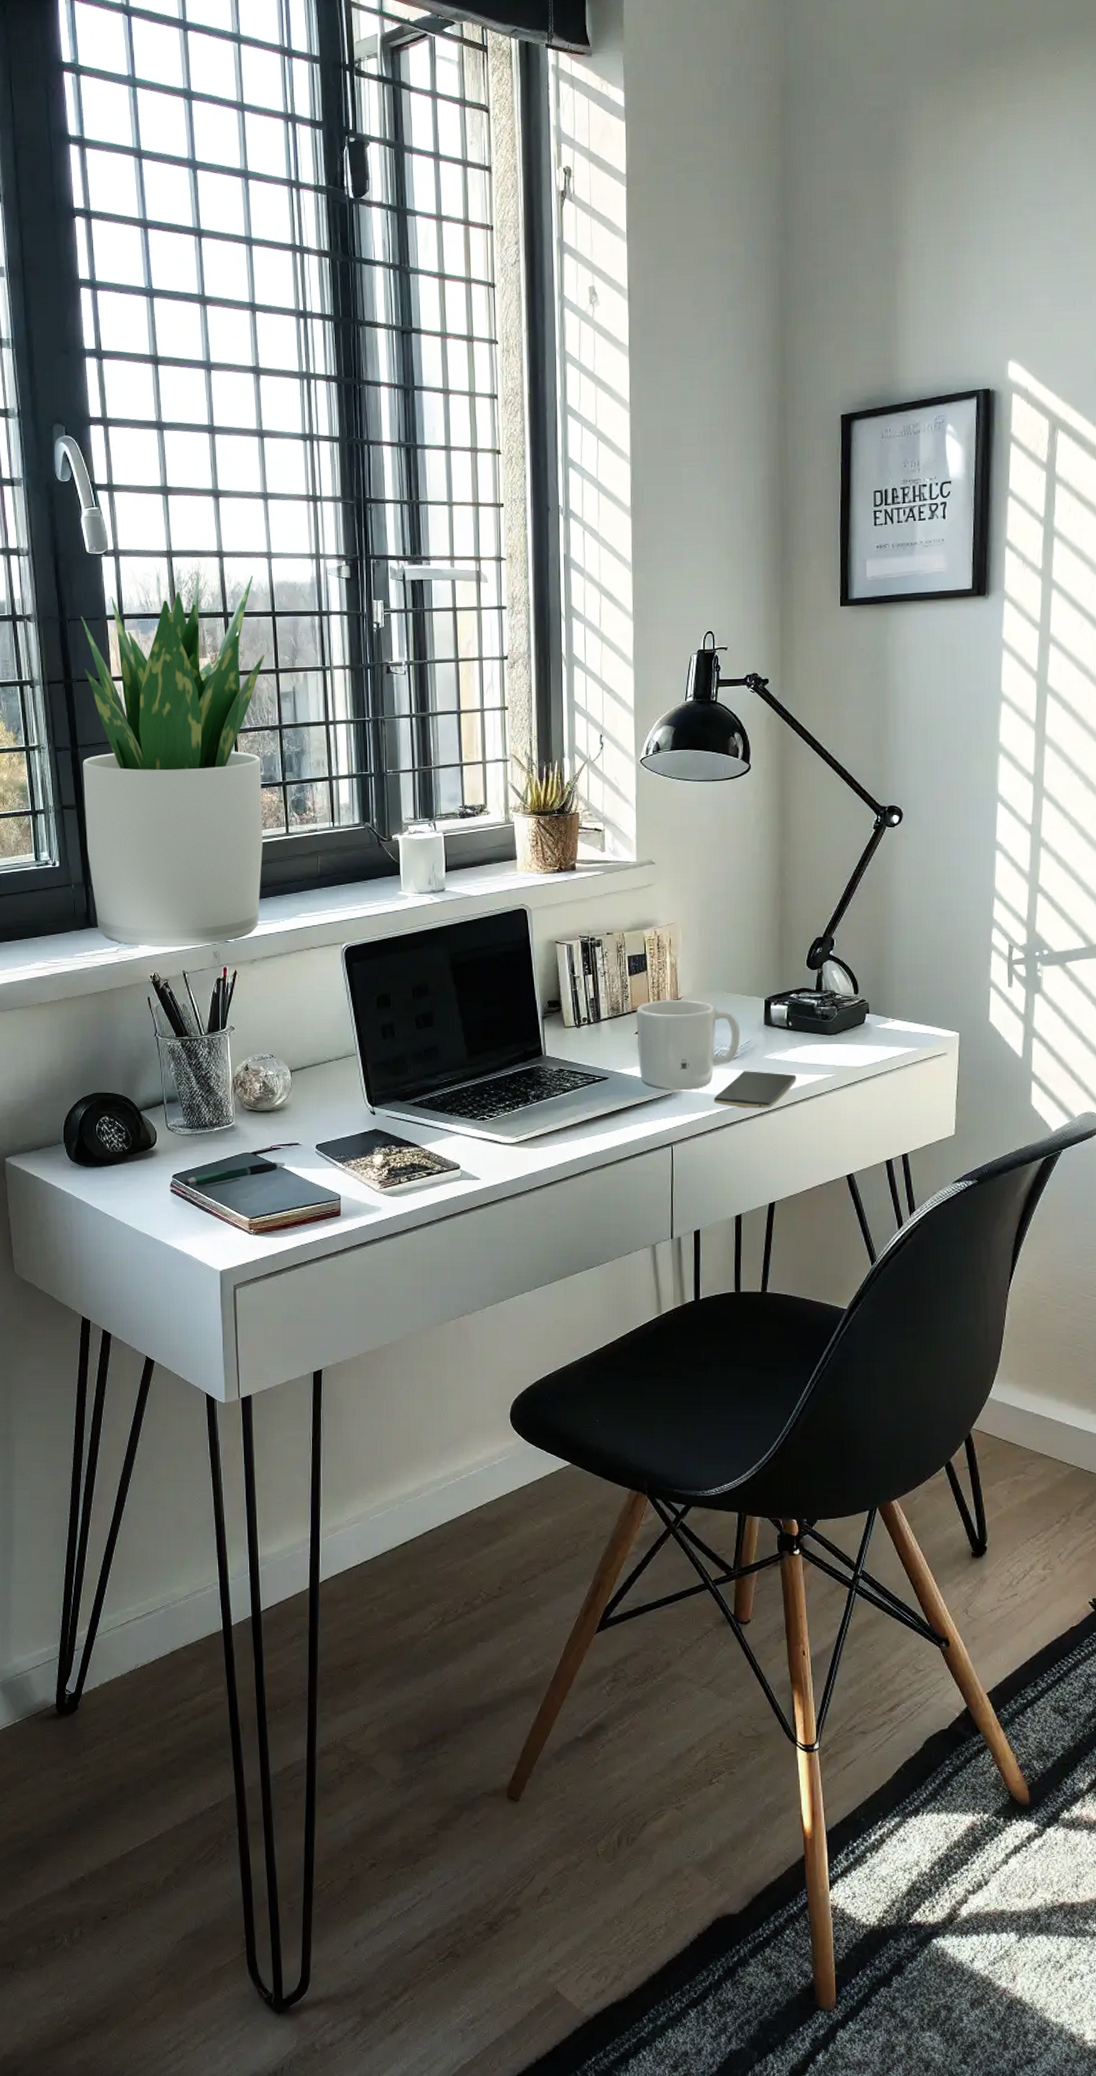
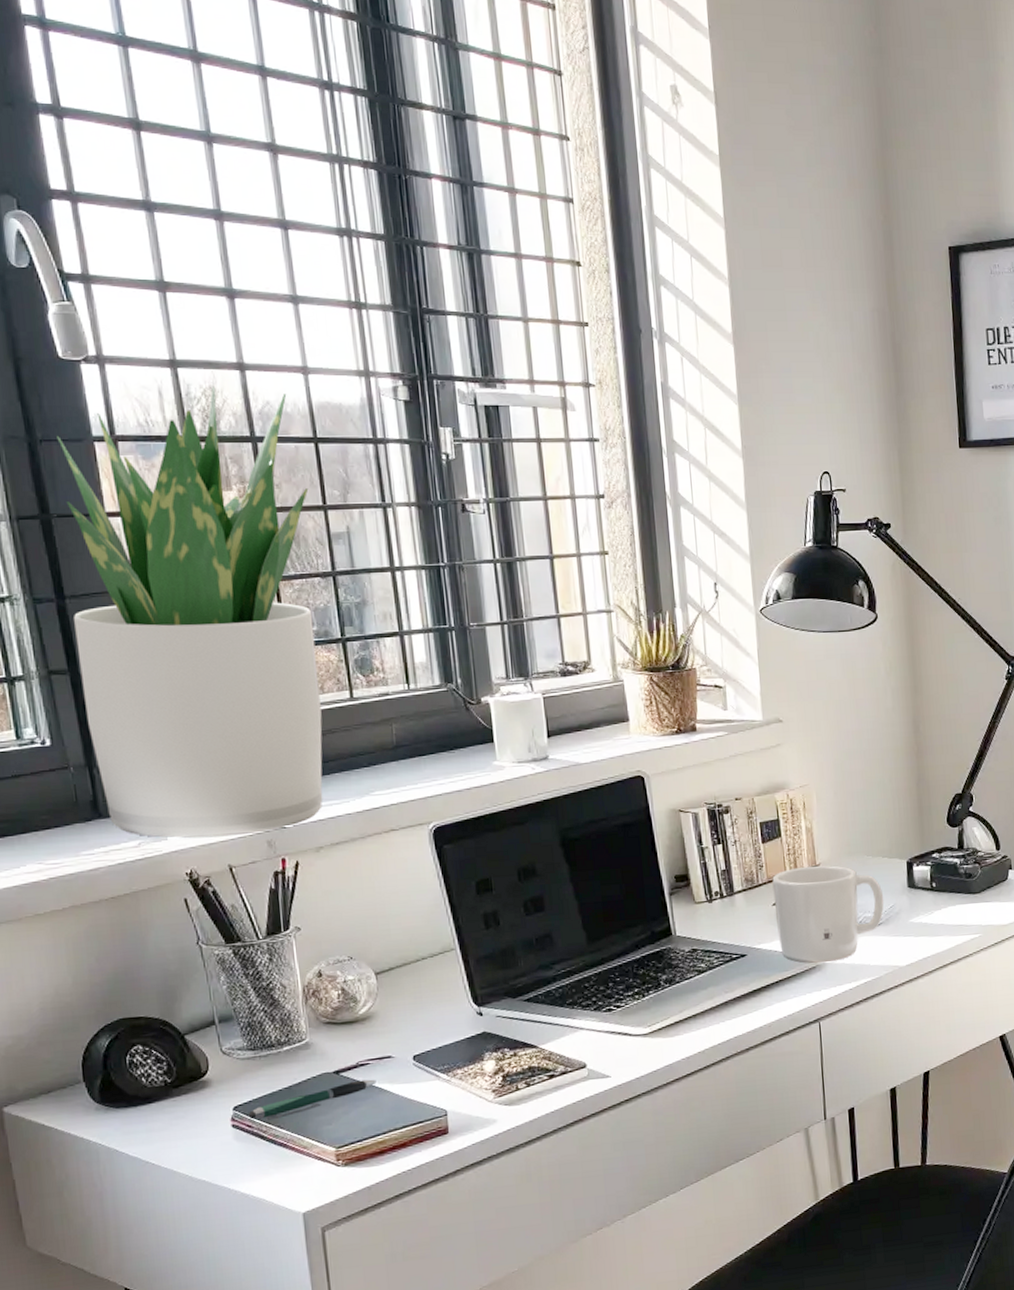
smartphone: present [713,1071,797,1109] -> none [859,936,944,976]

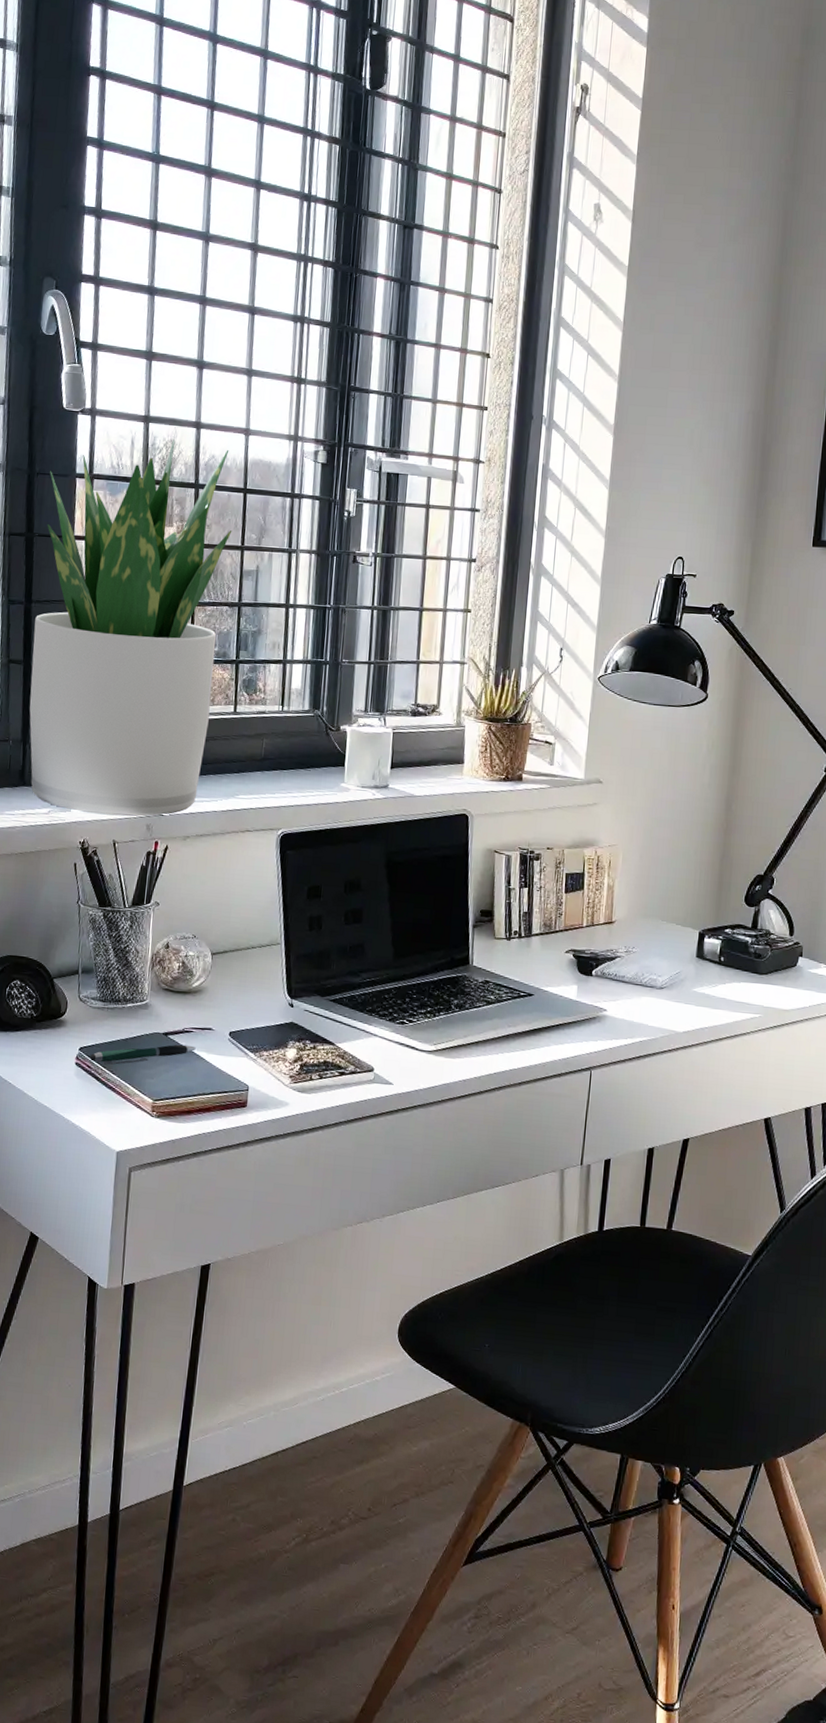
mug: present [772,865,885,964] -> none [565,921,672,1016]

